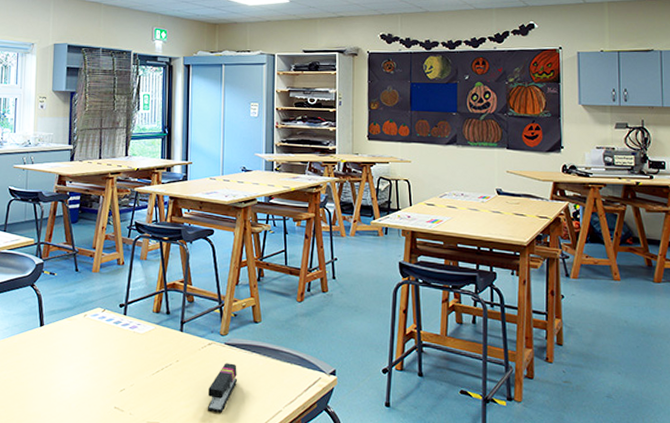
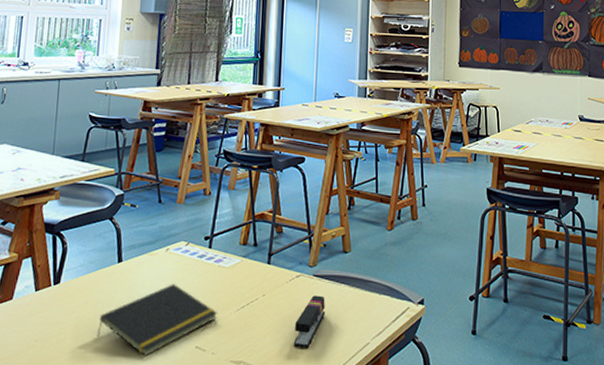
notepad: none [23,348,133,414] -> present [96,284,217,357]

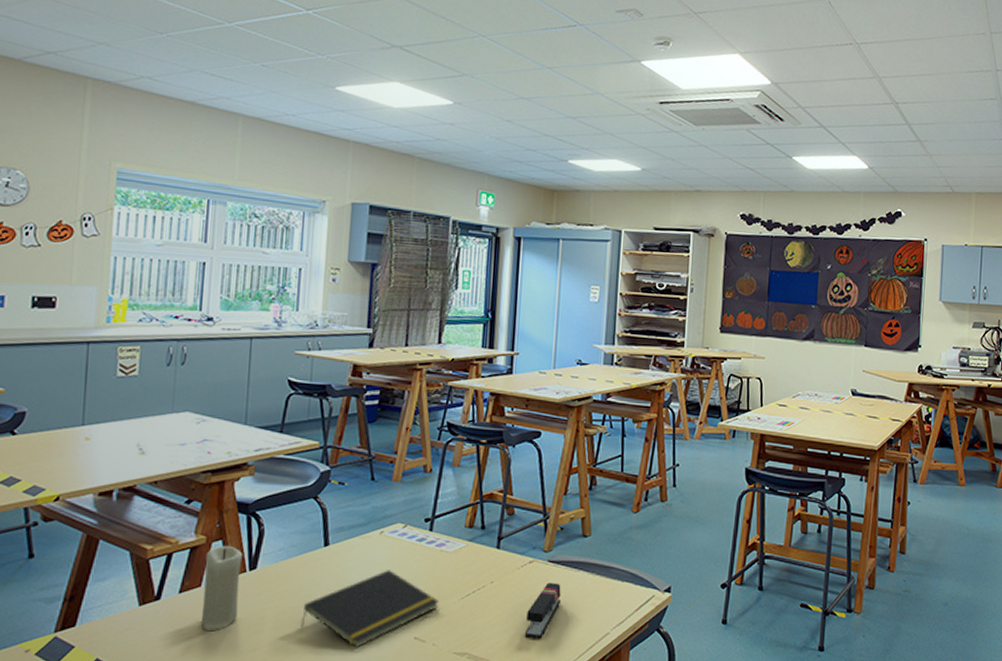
candle: none [11,262,49,341] -> present [200,545,243,632]

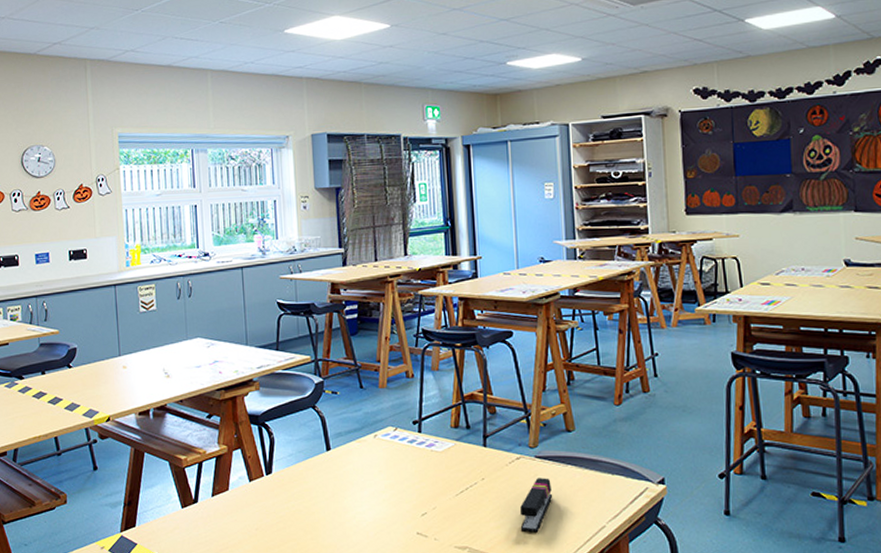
candle: present [200,545,243,632] -> none [229,453,261,530]
notepad: present [300,570,439,648] -> none [315,470,435,543]

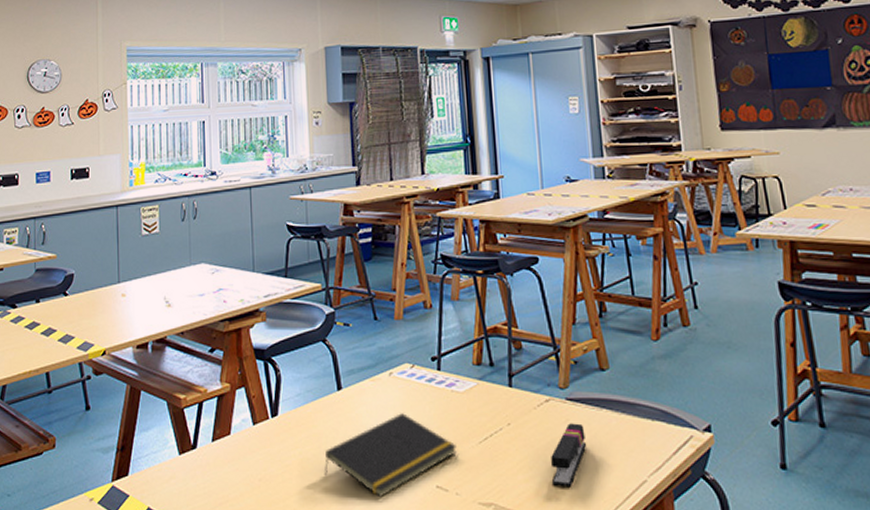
notepad: none [315,470,435,543] -> present [324,413,457,498]

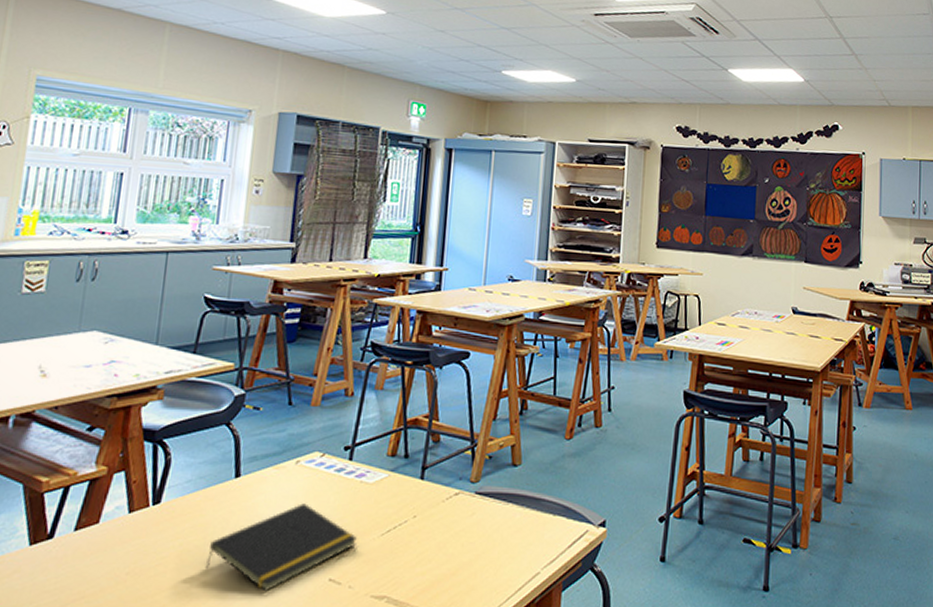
stapler: present [551,423,587,488] -> none [448,517,489,580]

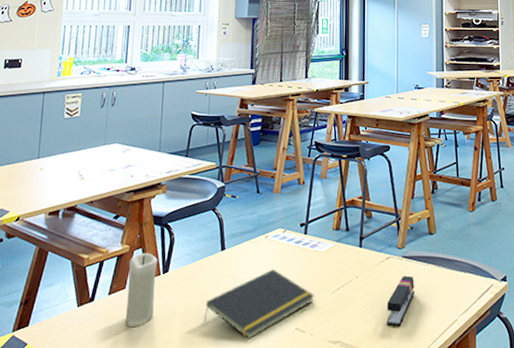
candle: none [96,477,147,574] -> present [125,253,158,328]
stapler: none [448,517,489,580] -> present [386,276,415,327]

